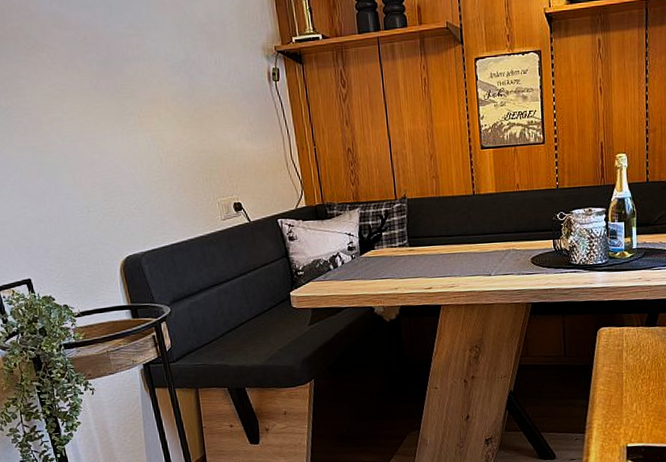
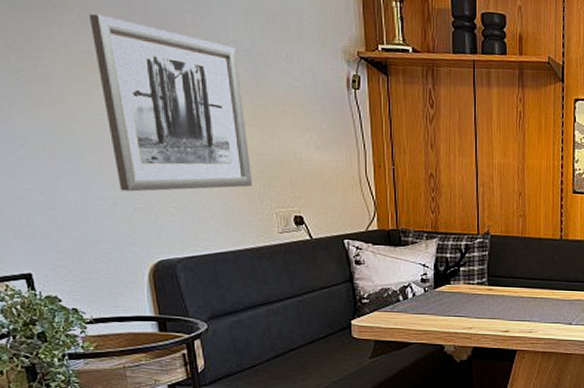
wall art: none [55,50,197,200] -> present [88,13,253,192]

